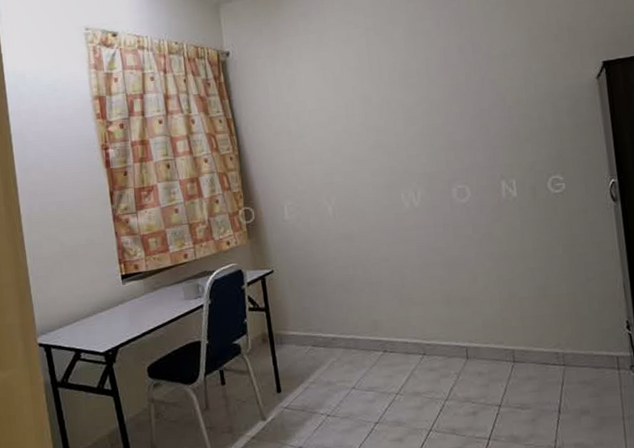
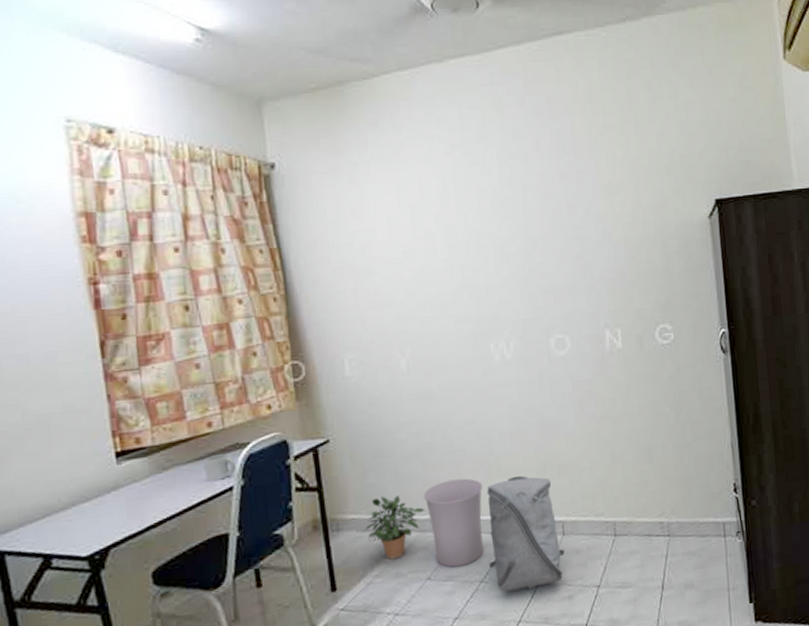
potted plant: none [301,317,350,370] -> present [363,495,425,560]
waste bin: none [348,306,399,380] -> present [423,478,484,568]
backpack: none [400,305,469,404] -> present [486,475,565,592]

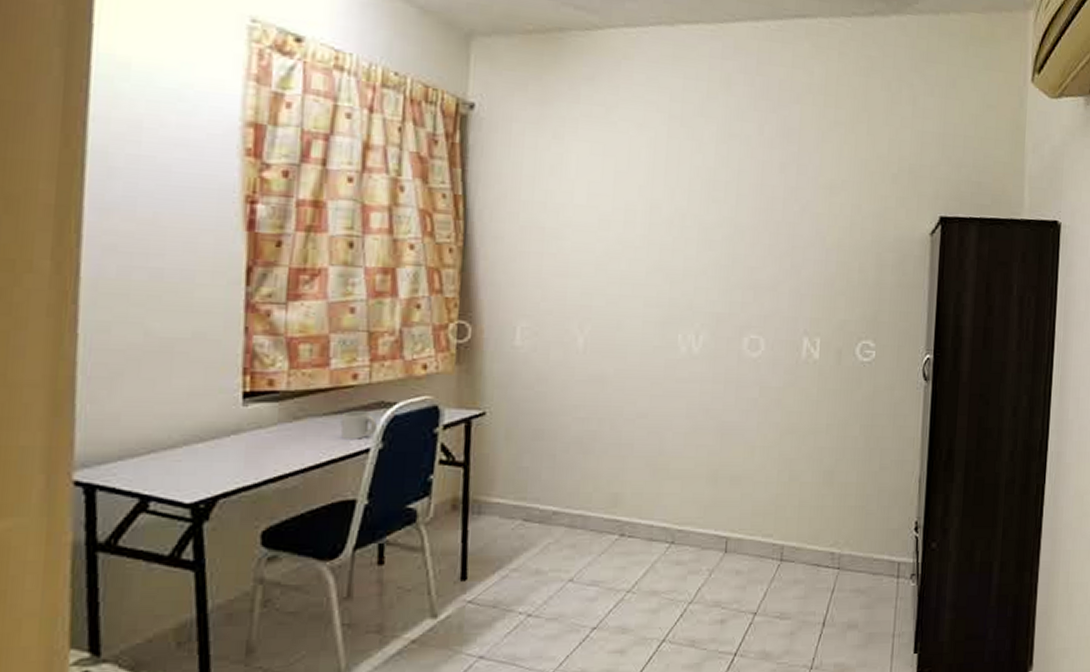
potted plant: present [363,495,425,560] -> none [507,482,579,553]
waste bin: present [423,478,484,568] -> none [580,475,647,572]
backpack: present [486,475,565,592] -> none [639,480,724,607]

